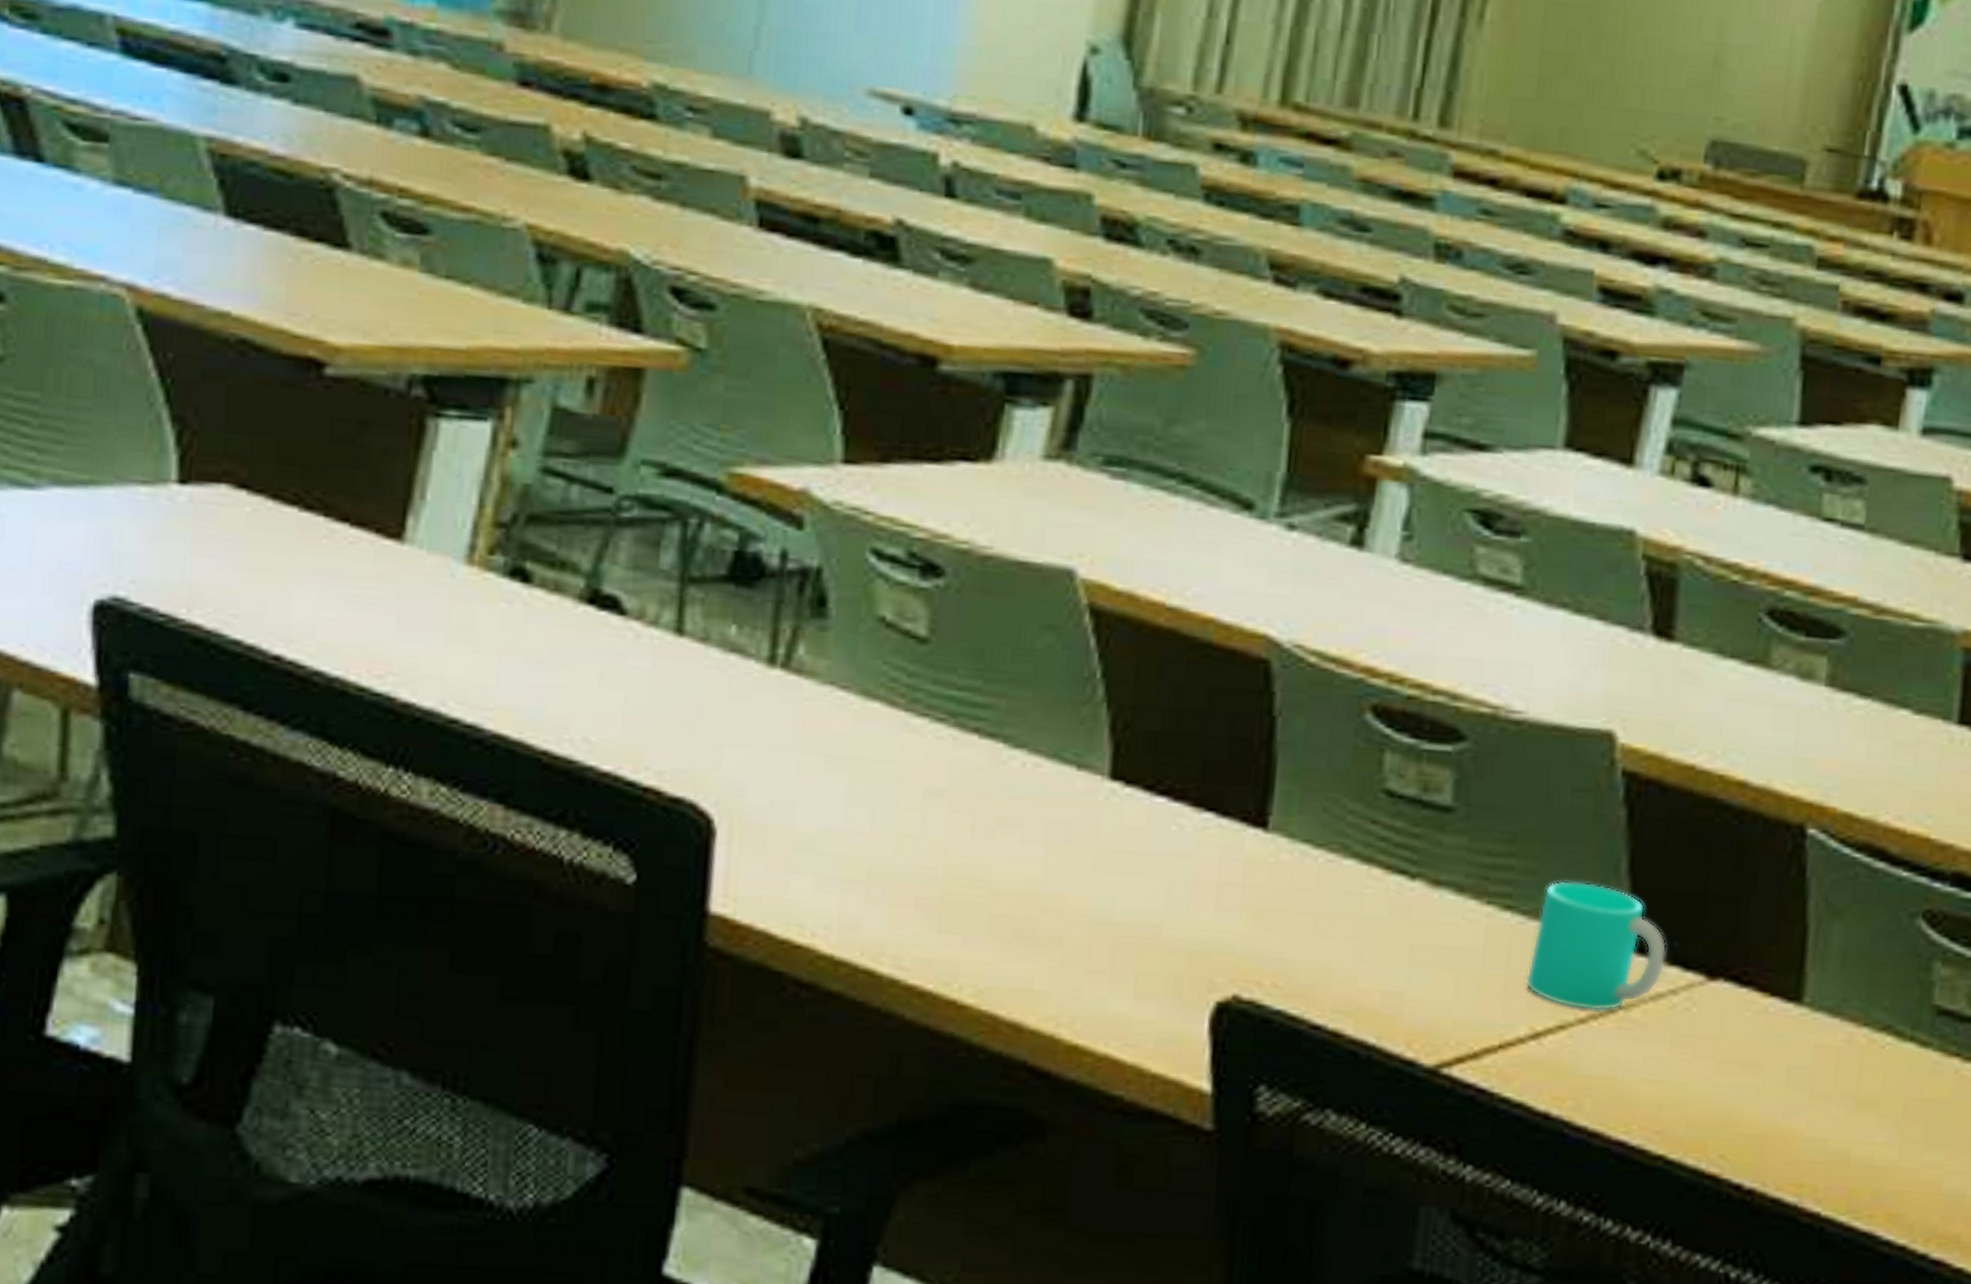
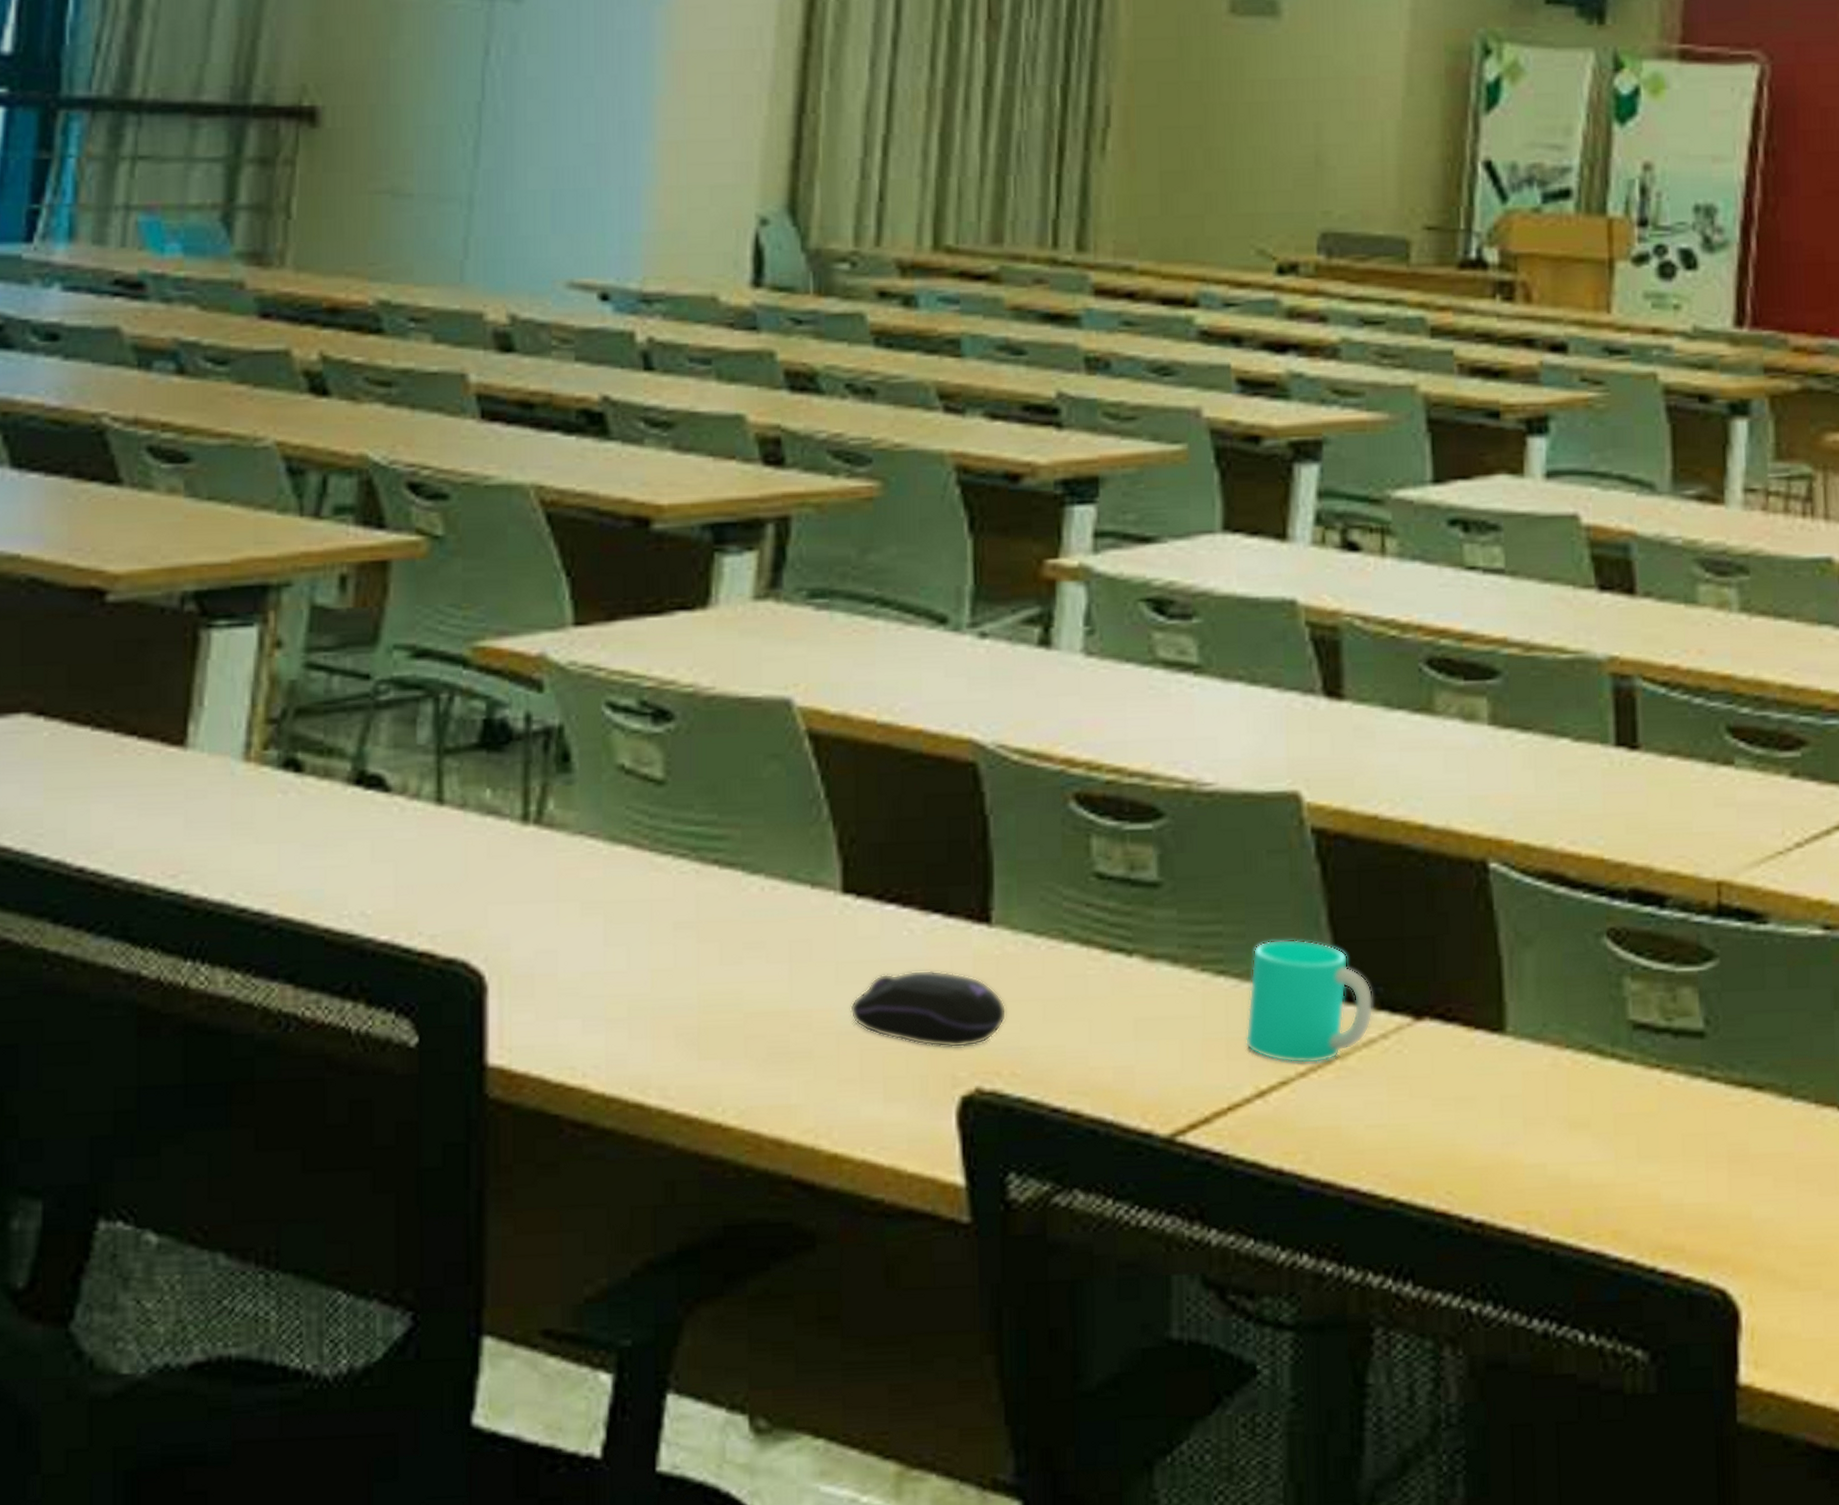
computer mouse: none [1106,867,1275,953] -> present [850,970,1007,1048]

